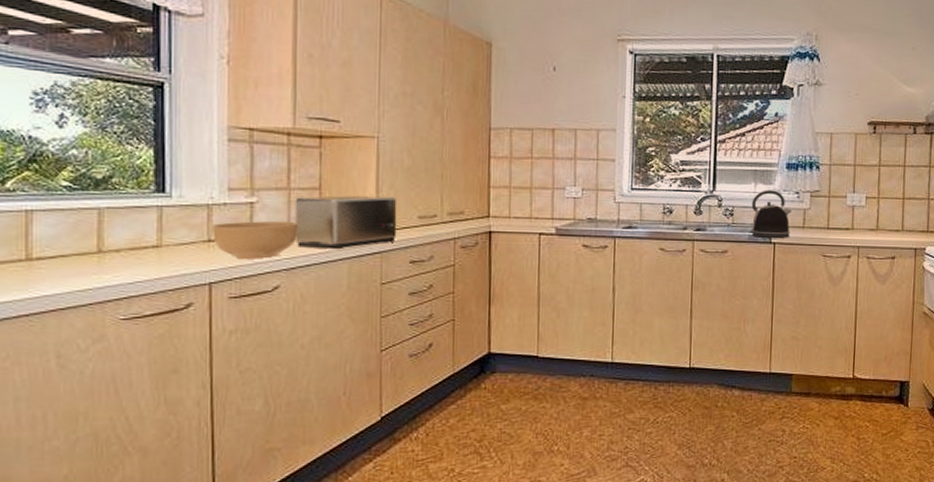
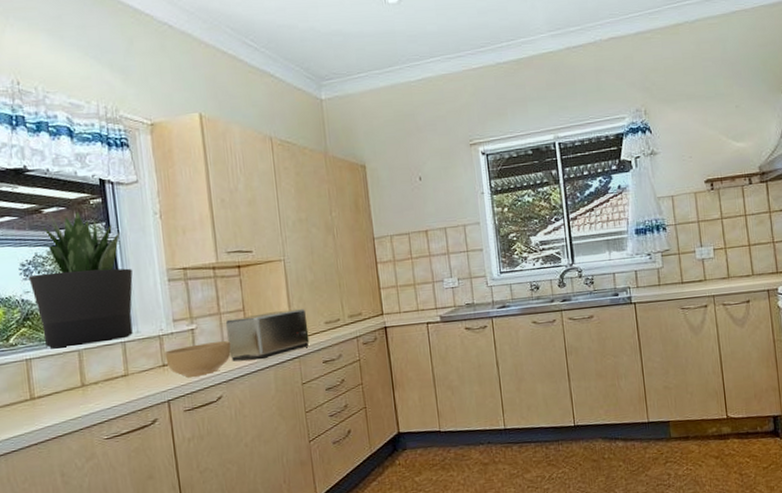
planter: none [41,33,182,204] -> present [28,212,133,349]
kettle: present [749,189,793,238] -> none [608,255,648,300]

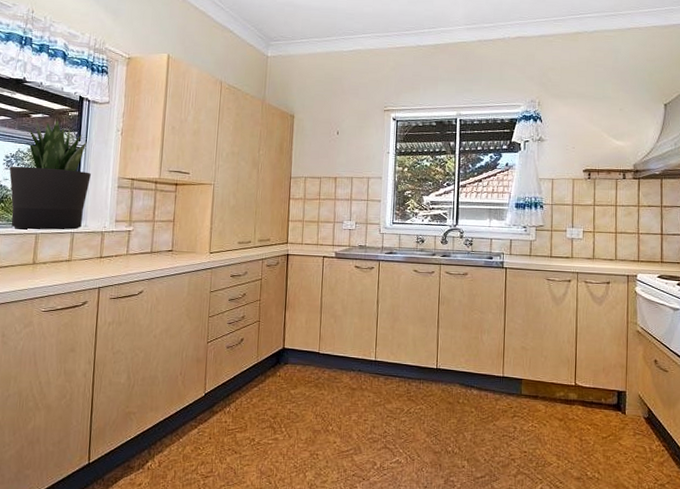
bowl: present [163,341,232,378] -> none [102,244,159,271]
toaster: present [225,308,310,362] -> none [155,226,224,266]

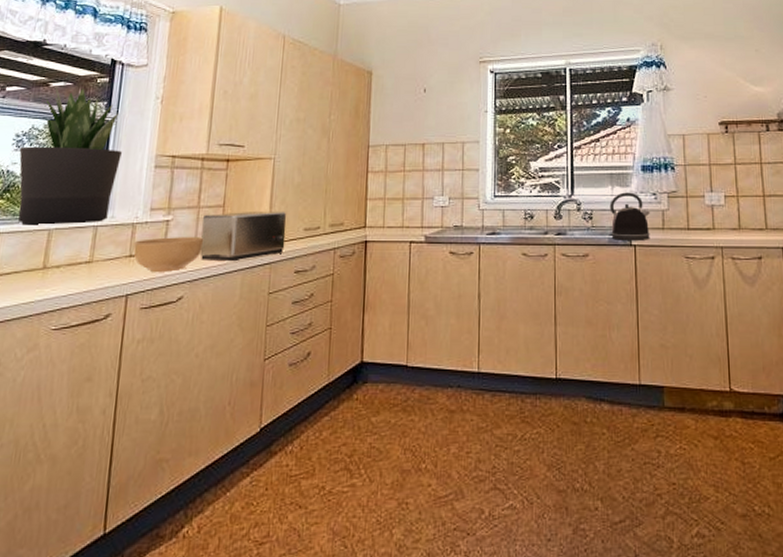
bowl: none [102,244,159,271] -> present [133,237,204,272]
toaster: none [155,226,224,266] -> present [200,210,287,262]
kettle: none [485,224,521,264] -> present [609,192,651,240]

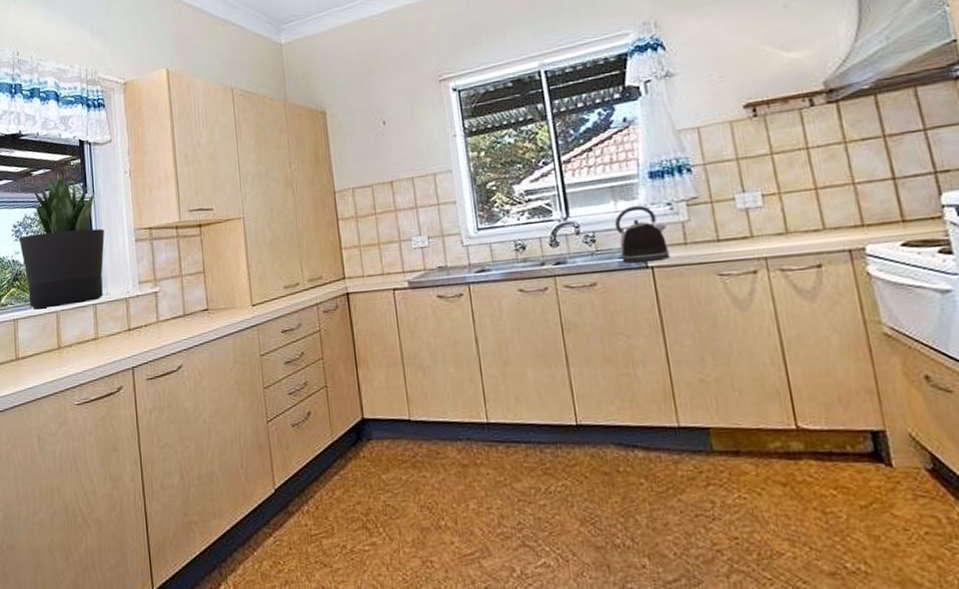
bowl: present [133,237,204,272] -> none [129,305,192,344]
toaster: present [200,210,287,262] -> none [186,270,268,328]

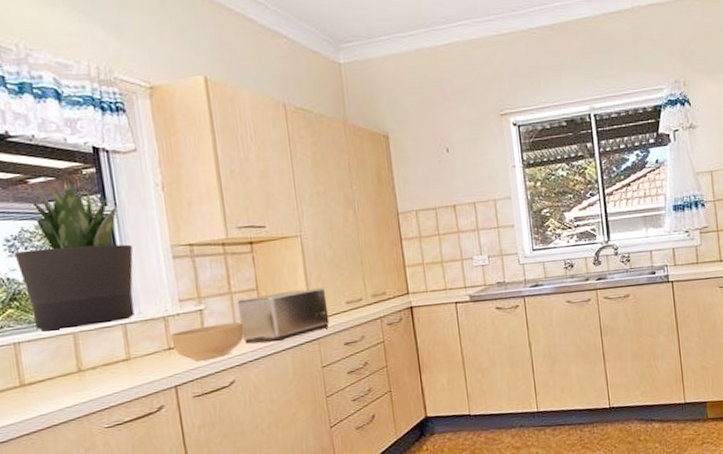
bowl: none [129,305,192,344] -> present [169,322,244,361]
toaster: none [186,270,268,328] -> present [237,287,330,344]
kettle: present [614,205,671,264] -> none [645,232,686,279]

